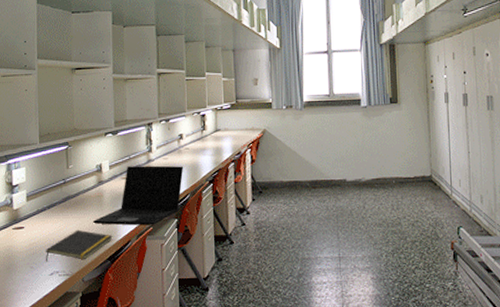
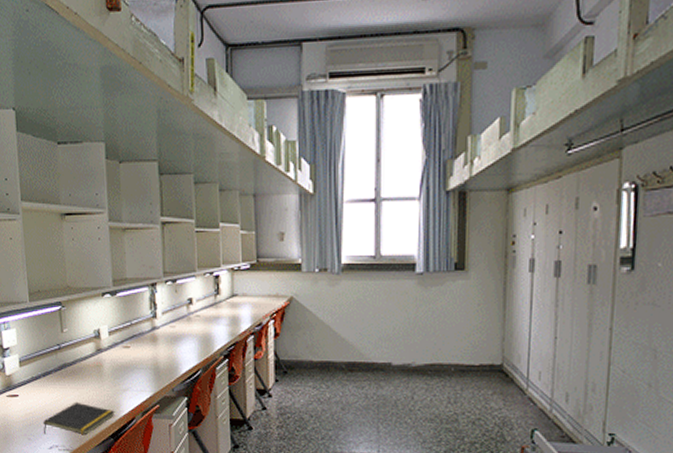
laptop: present [92,165,184,226] -> none [92,333,194,402]

